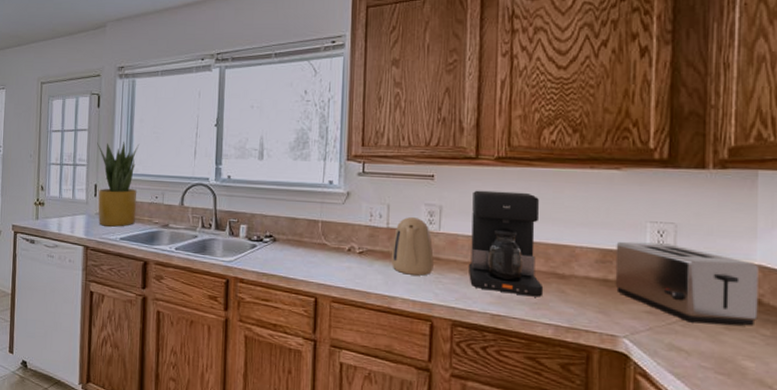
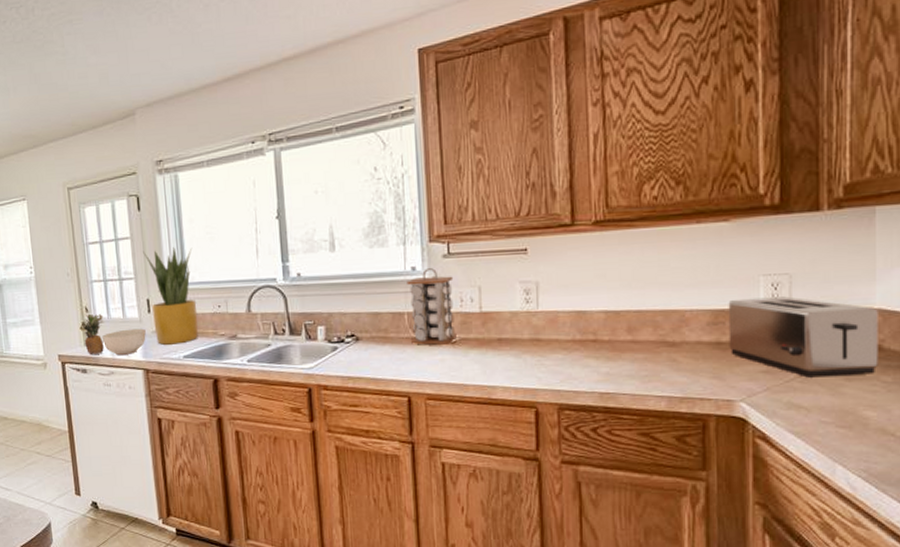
fruit: none [35,191,56,229] -> present [80,313,104,356]
bowl: none [51,209,90,232] -> present [102,328,146,356]
spice rack: none [323,182,366,254] -> present [407,267,457,345]
kettle: present [391,217,434,276] -> none [487,298,534,361]
coffee maker: present [469,190,544,297] -> none [571,257,654,370]

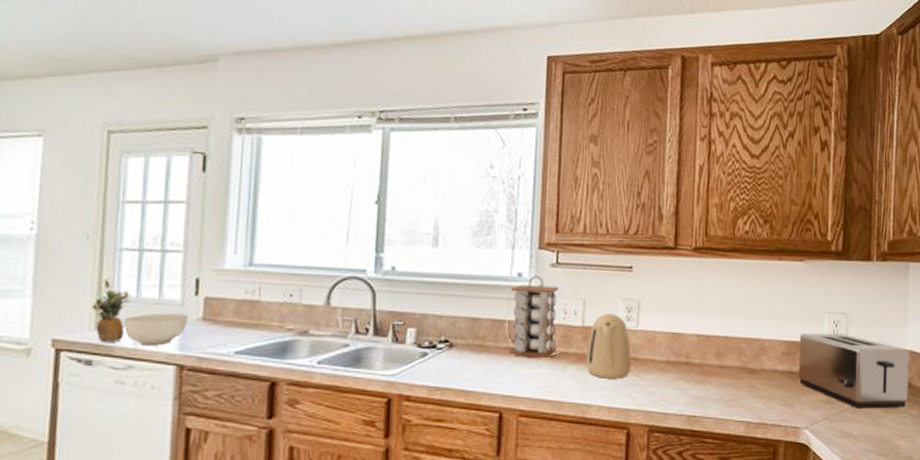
planter: present [143,247,198,345] -> none [200,219,267,337]
kettle: none [487,298,534,361] -> present [586,314,631,379]

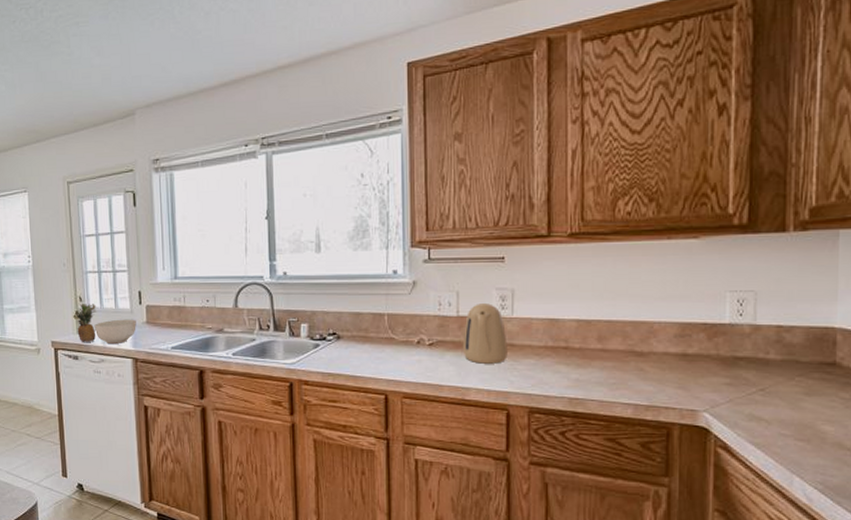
spice rack: present [509,275,560,358] -> none [388,271,434,346]
toaster: present [798,332,909,409] -> none [694,313,839,392]

